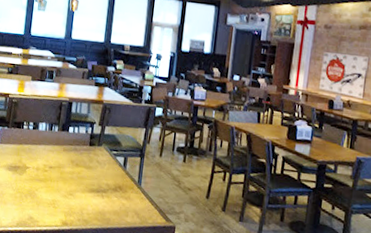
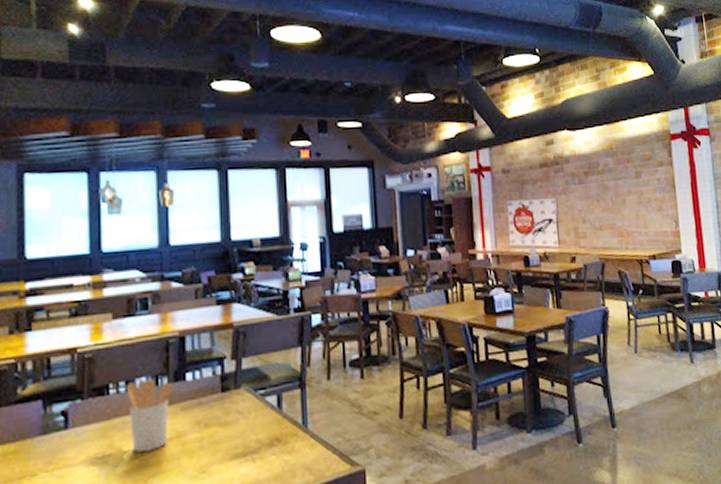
utensil holder: none [32,124,62,172] -> present [126,378,175,452]

